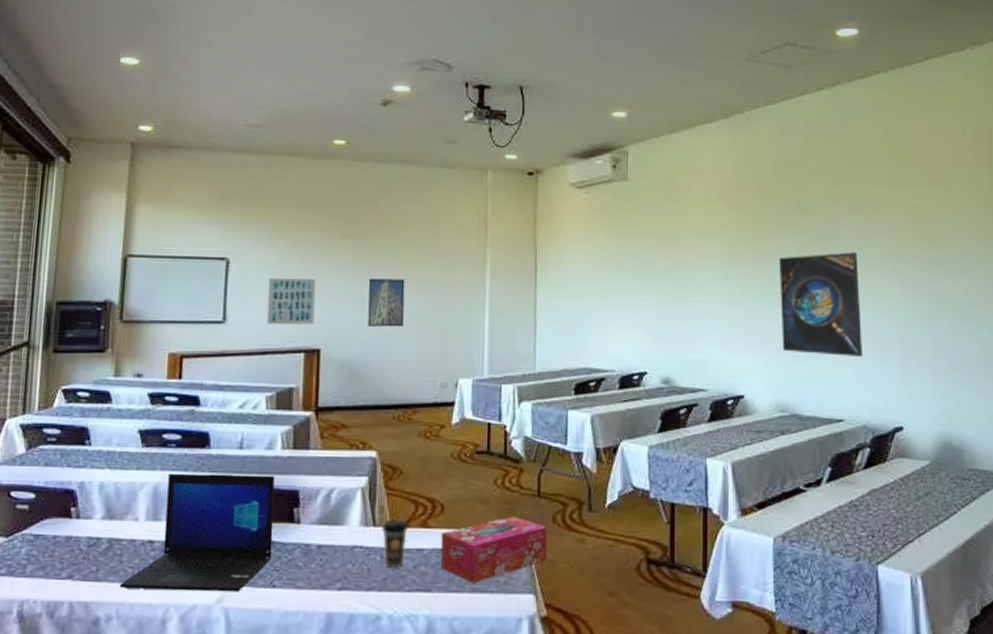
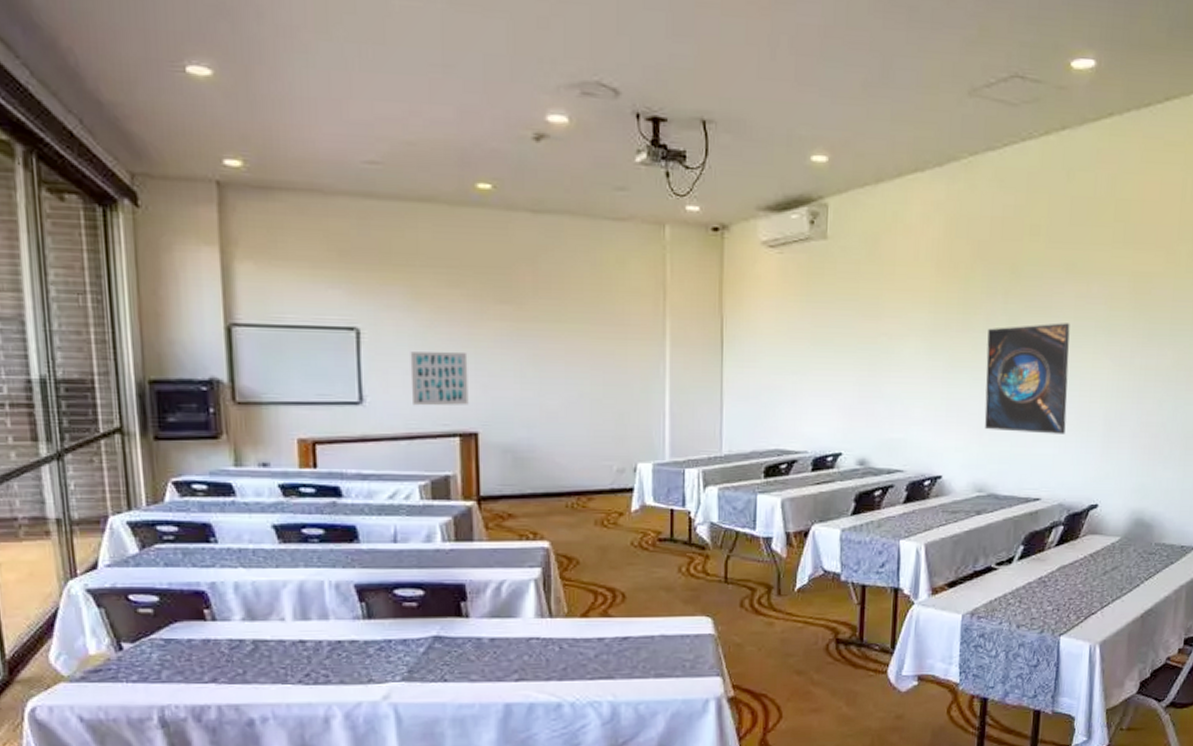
laptop: present [119,473,275,592] -> none [272,569,440,689]
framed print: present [368,278,405,327] -> none [529,352,573,407]
coffee cup: present [382,519,409,569] -> none [559,609,588,659]
tissue box: present [440,516,547,583] -> none [623,602,735,668]

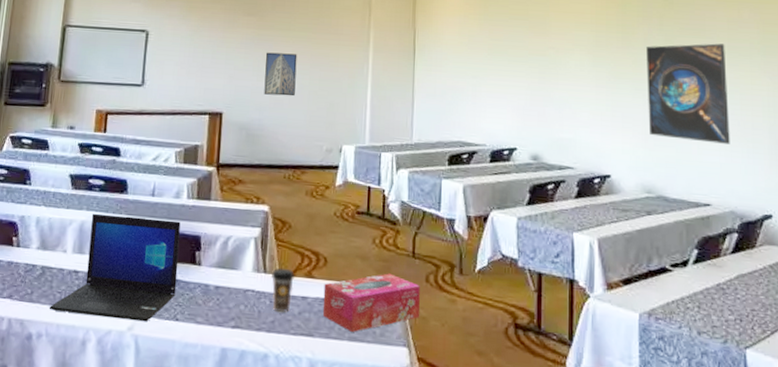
laptop: none [272,569,440,689] -> present [49,213,181,322]
wall art: present [410,351,469,406] -> none [178,49,221,91]
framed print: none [529,352,573,407] -> present [264,52,297,97]
coffee cup: none [559,609,588,659] -> present [272,267,295,313]
tissue box: none [623,602,735,668] -> present [322,273,421,332]

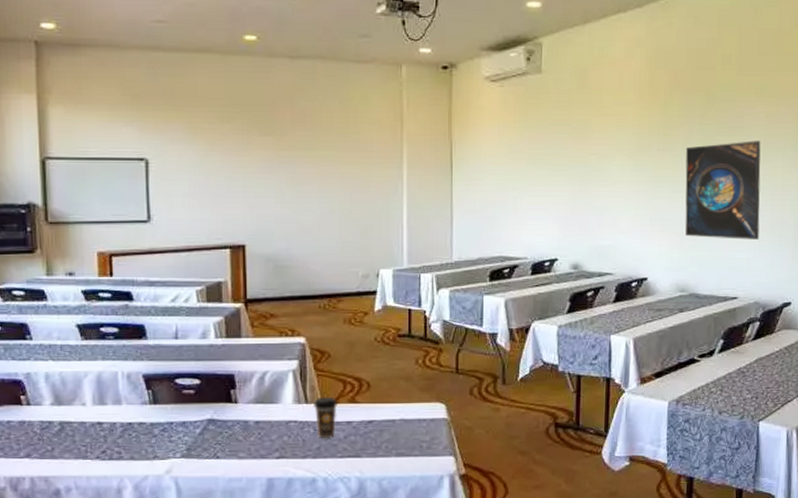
laptop: present [49,213,181,322] -> none [74,362,213,464]
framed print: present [264,52,297,97] -> none [288,176,324,222]
tissue box: present [322,273,421,332] -> none [368,390,465,448]

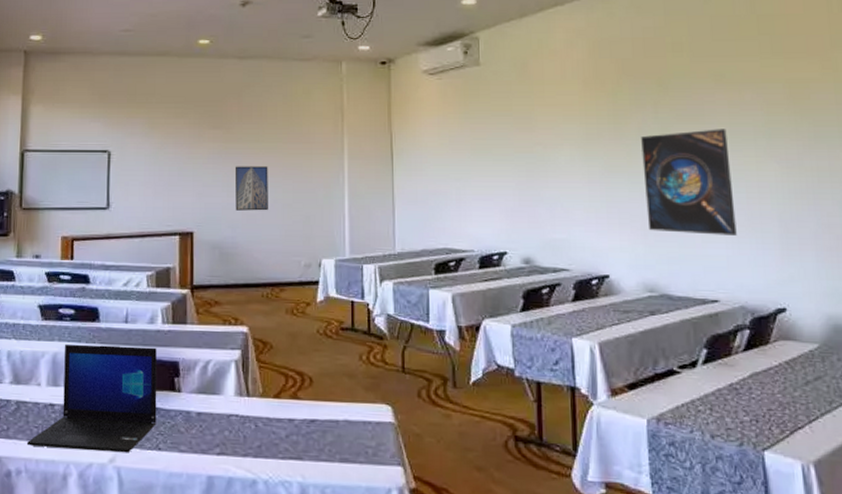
laptop: none [74,362,213,464] -> present [26,344,157,453]
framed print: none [288,176,324,222] -> present [234,166,268,211]
coffee cup: present [314,396,339,439] -> none [255,390,280,437]

